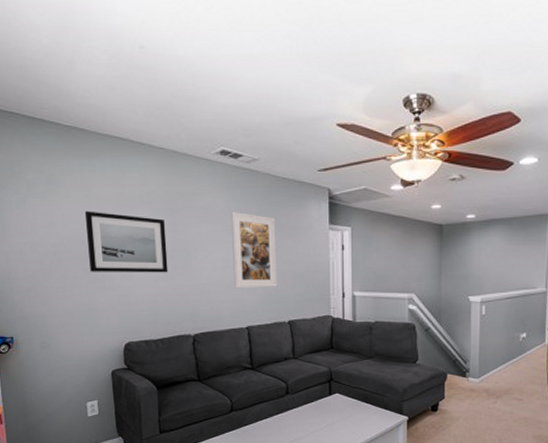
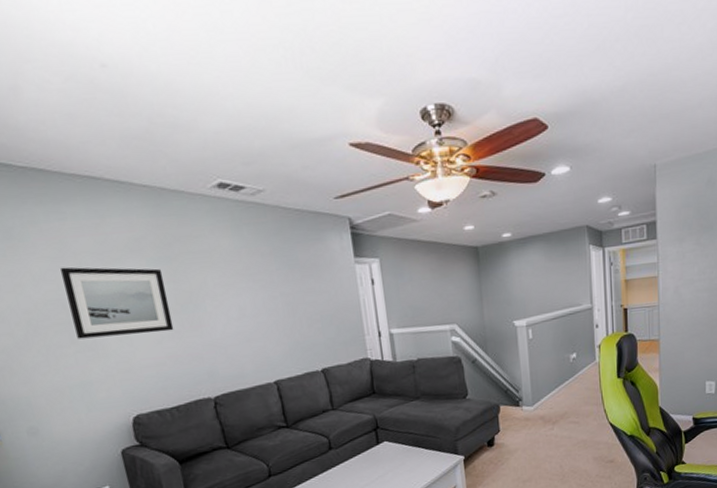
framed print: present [231,211,277,289] -> none [240,252,304,340]

